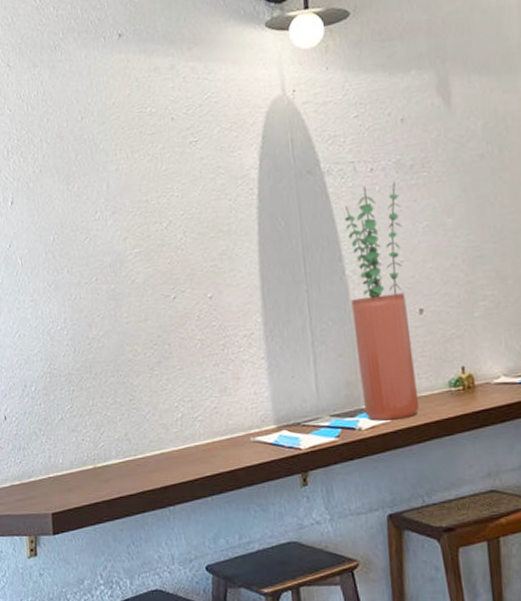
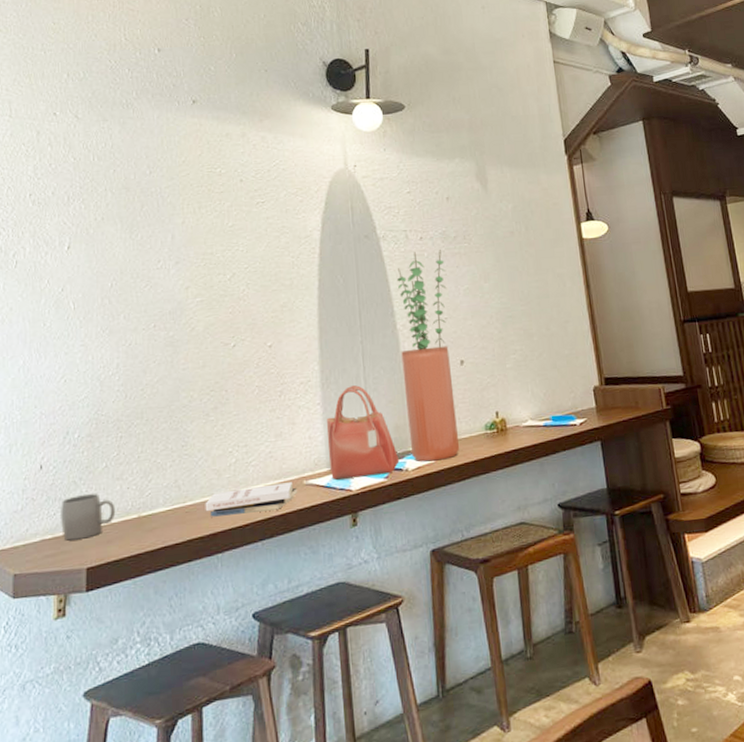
mug: none [25,444,73,487] -> present [61,494,116,541]
books: none [154,438,246,471] -> present [205,482,298,517]
handbag: none [272,338,352,438] -> present [326,385,400,480]

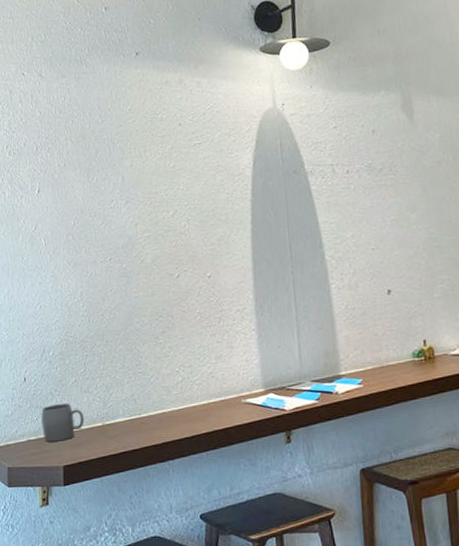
books: present [205,482,298,517] -> none [157,400,237,428]
handbag: present [326,385,400,480] -> none [261,313,330,400]
vase: present [396,250,459,462] -> none [324,182,387,386]

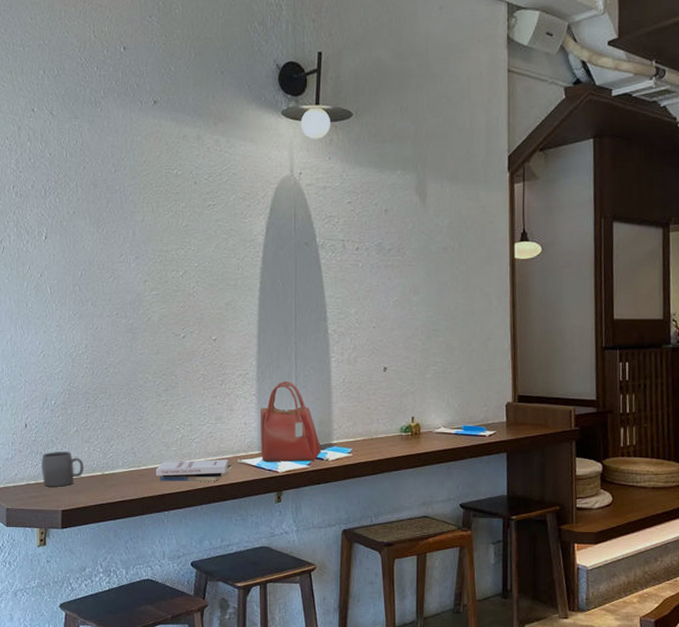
books: none [157,400,237,428] -> present [155,459,233,481]
handbag: none [261,313,330,400] -> present [260,381,321,462]

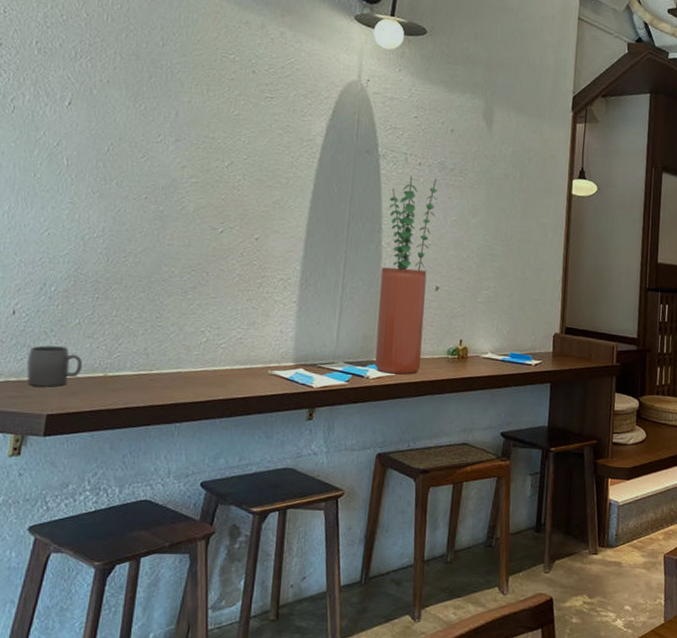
books: present [155,459,233,481] -> none [170,366,262,393]
handbag: present [260,381,321,462] -> none [295,291,363,378]
vase: none [330,261,377,455] -> present [374,175,437,375]

